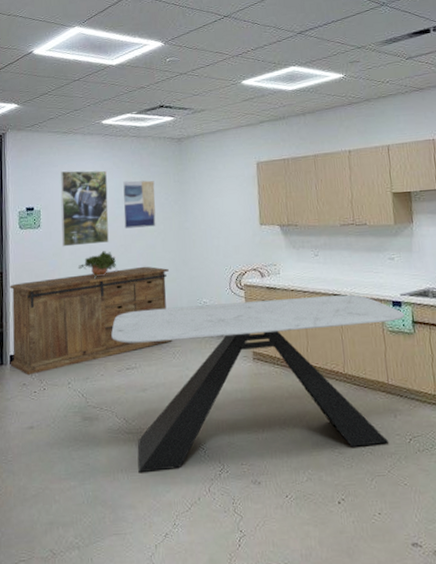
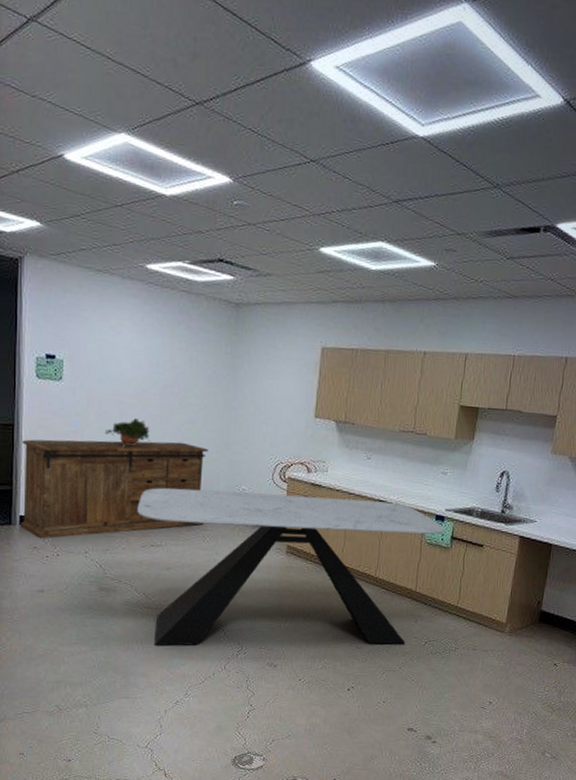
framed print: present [60,170,109,247] -> none [88,317,147,410]
wall art: present [123,180,156,229] -> none [163,343,203,400]

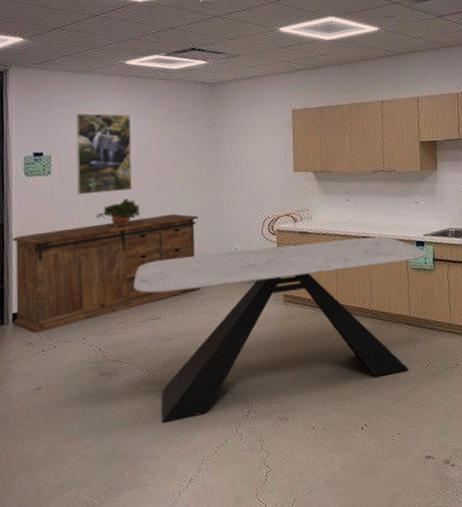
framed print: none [88,317,147,410] -> present [75,113,132,195]

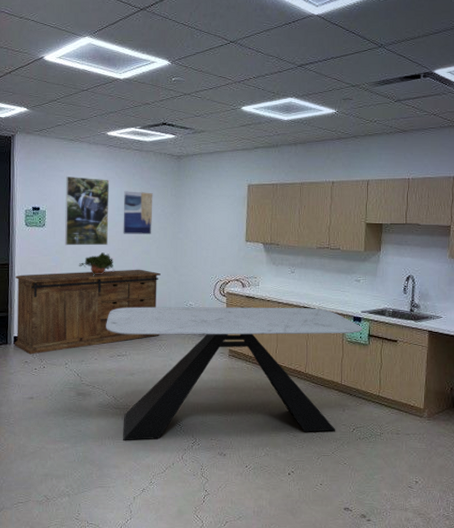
wall art: none [149,125,185,175] -> present [123,191,153,234]

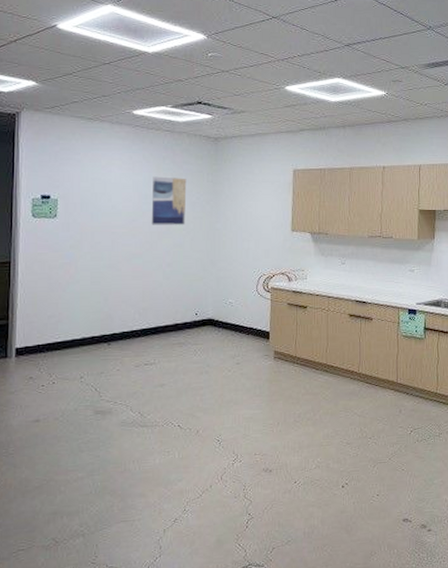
sideboard: present [15,269,161,355] -> none [16,264,195,369]
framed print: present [65,176,109,246] -> none [81,159,135,239]
potted plant: present [78,252,114,276] -> none [97,246,141,274]
dining table: present [106,307,362,441] -> none [130,301,418,464]

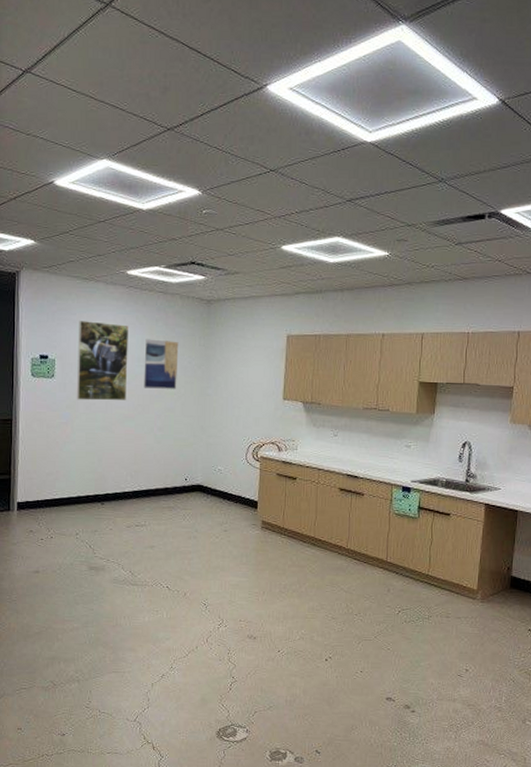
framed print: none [81,159,135,239] -> present [77,320,128,401]

